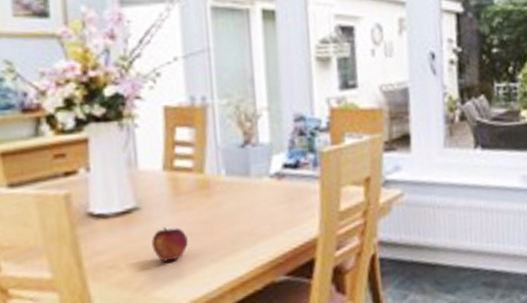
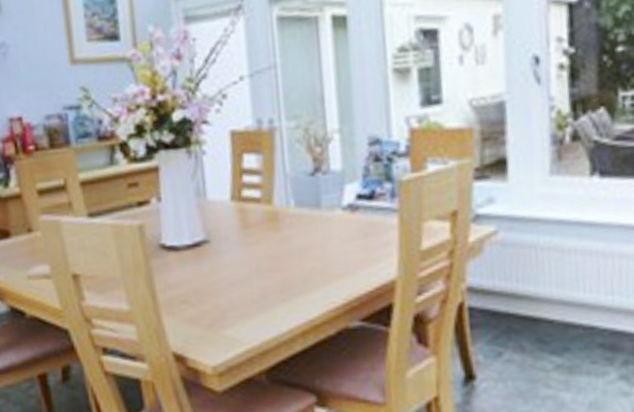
fruit: present [152,226,188,262] -> none [221,261,258,299]

